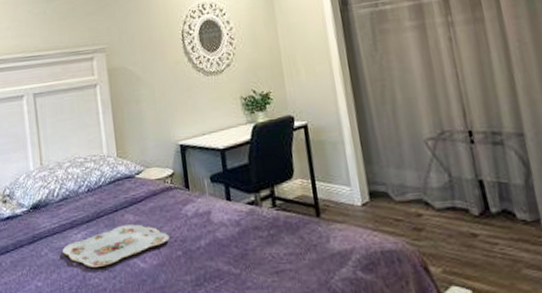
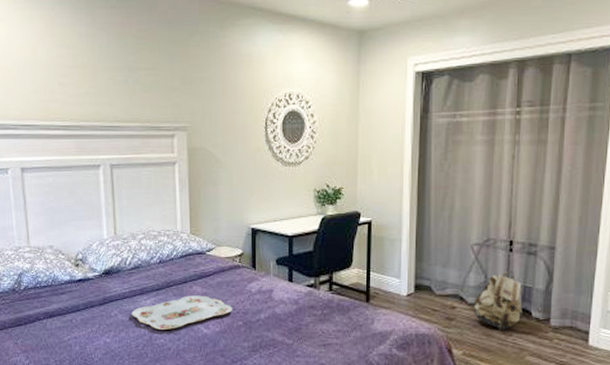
backpack: none [439,166,506,239] -> present [470,271,524,330]

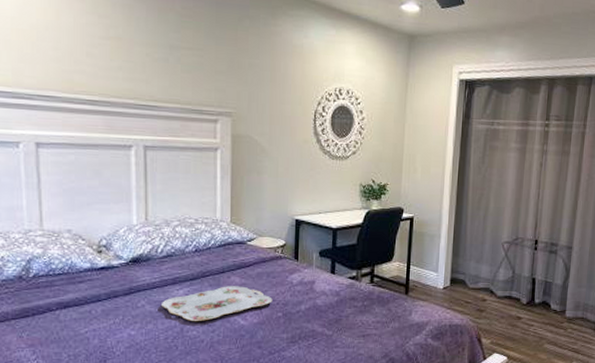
backpack: present [470,271,524,330] -> none [499,268,544,321]

